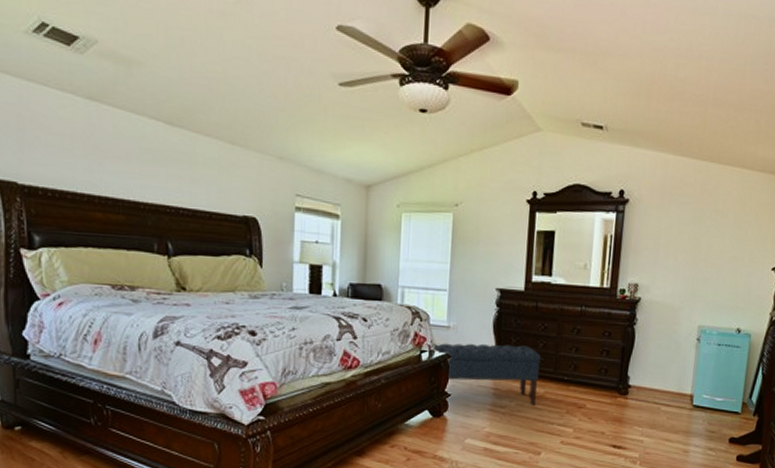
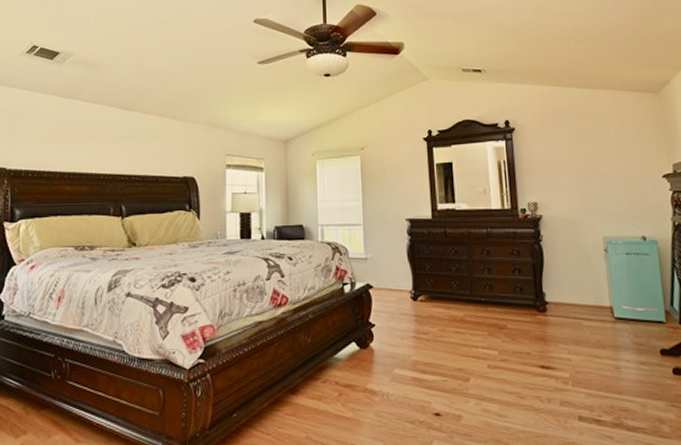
bench: present [433,343,542,405] -> none [354,270,458,329]

